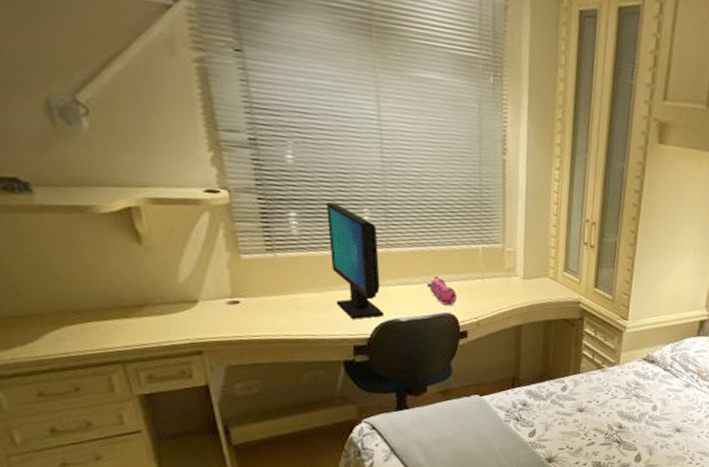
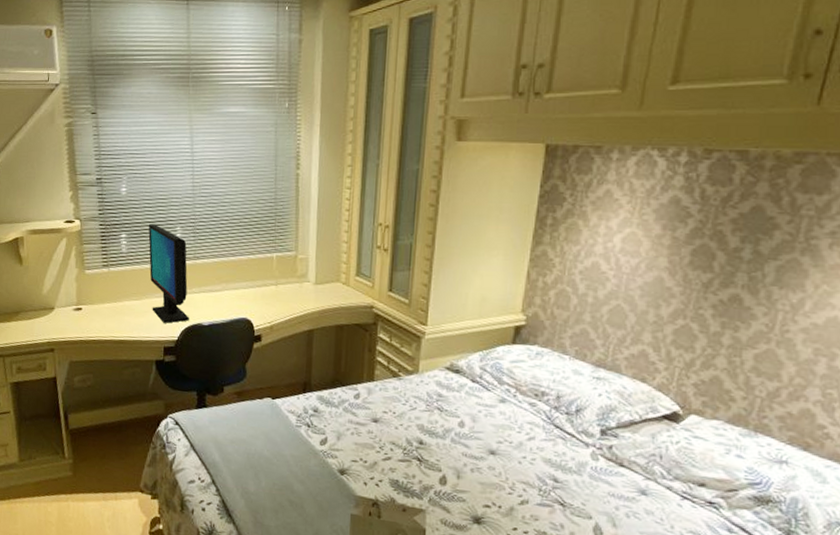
pencil case: present [426,275,457,306] -> none [226,283,253,311]

